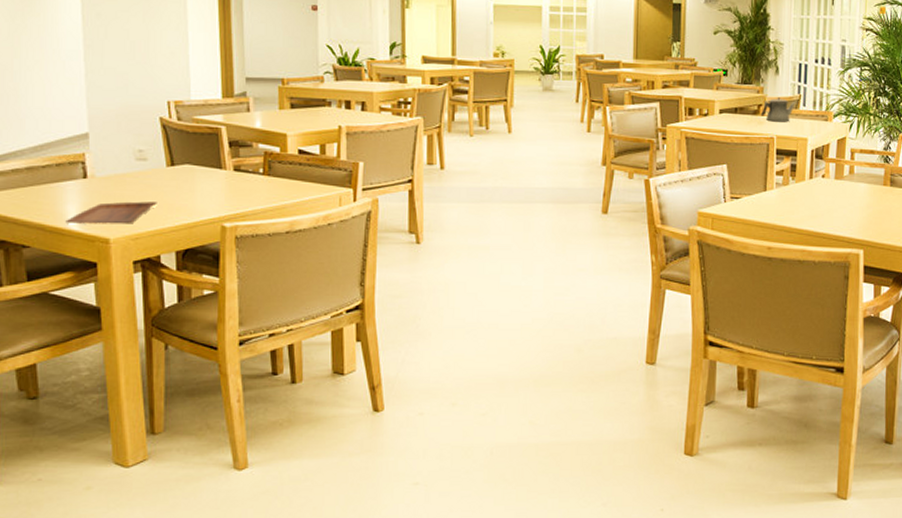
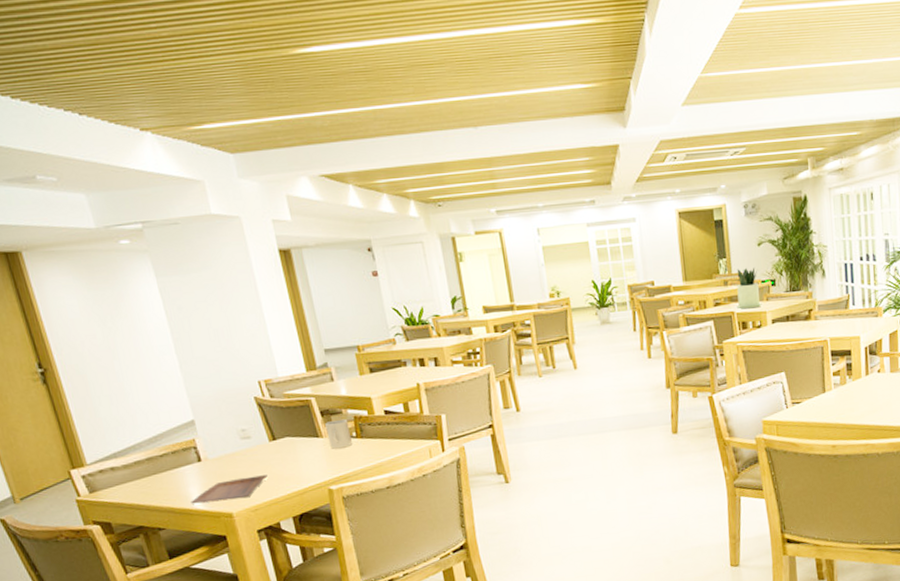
cup: none [231,152,257,184] -> present [325,419,352,449]
planter: none [684,54,711,96] -> present [736,267,762,309]
teapot: present [760,97,797,122] -> none [812,300,846,325]

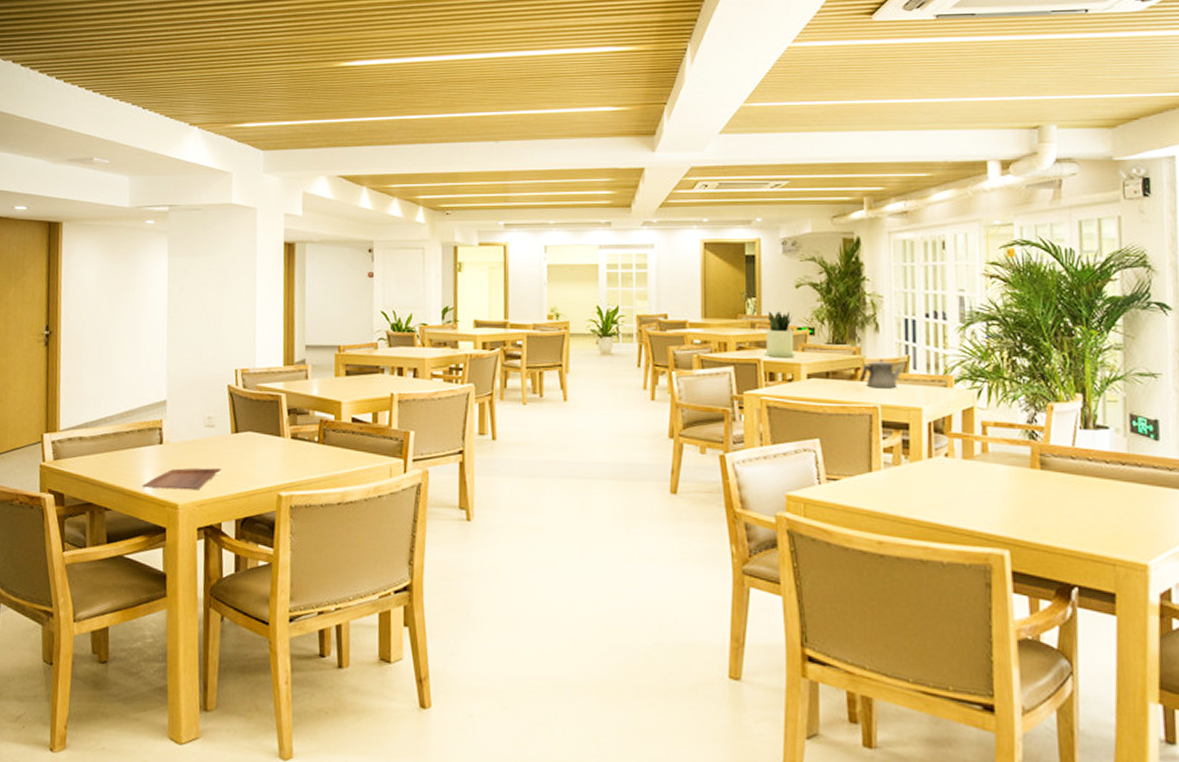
cup: present [325,419,352,449] -> none [289,420,313,452]
teapot: none [812,300,846,325] -> present [859,359,905,389]

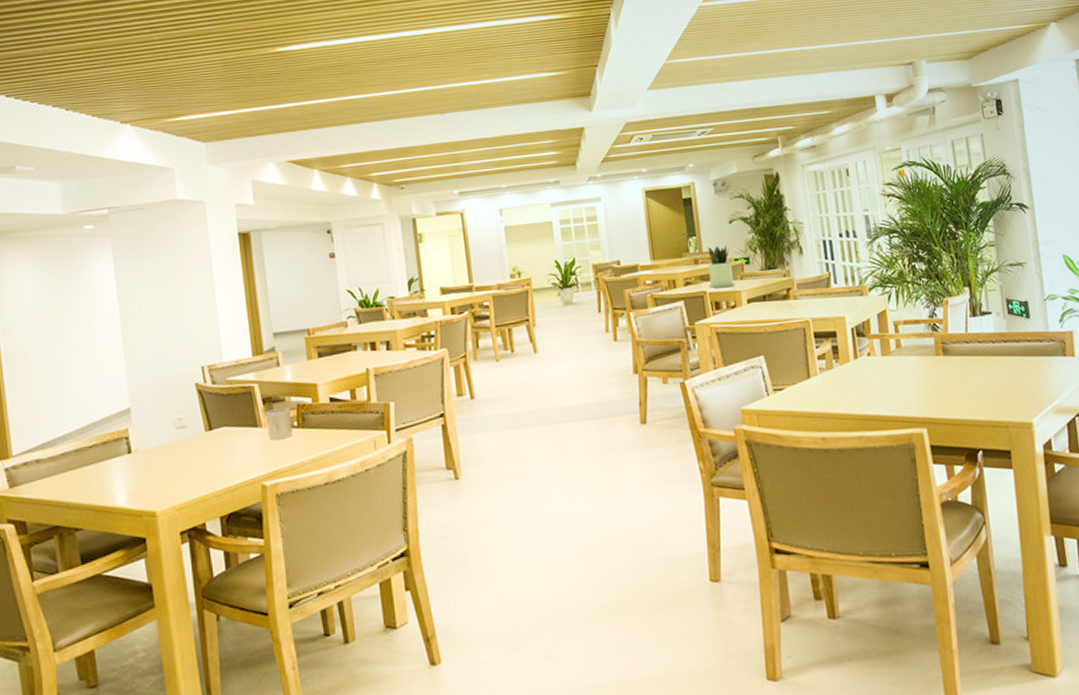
tray: present [142,468,221,491] -> none [114,468,199,501]
cup: none [289,420,313,452] -> present [266,407,292,440]
teapot: present [859,359,905,389] -> none [791,278,827,305]

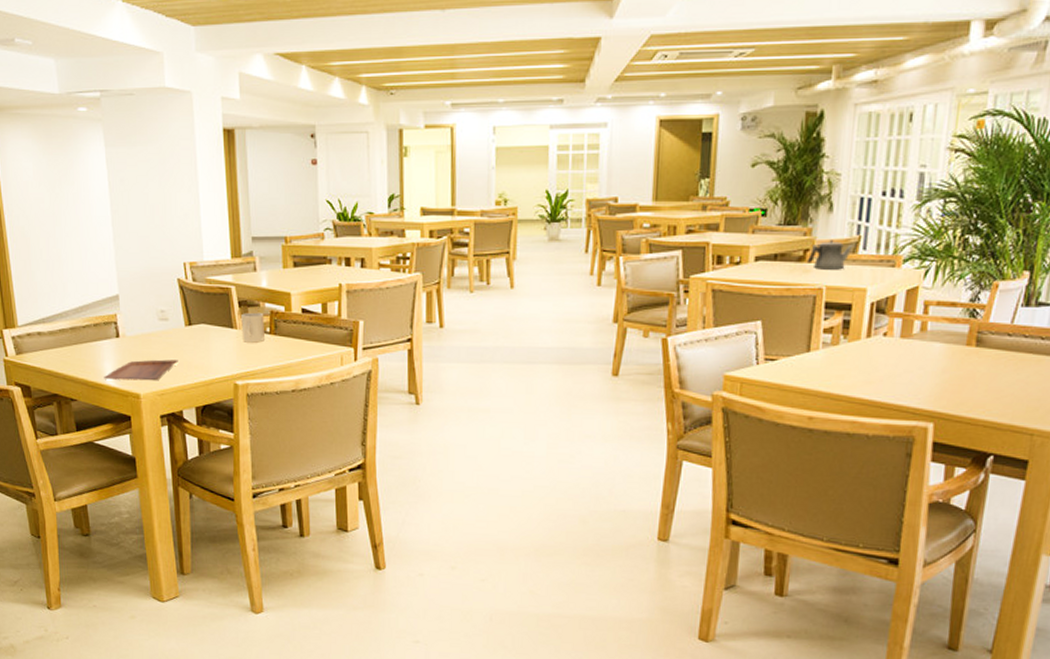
tray: none [114,468,199,501] -> present [104,359,178,381]
planter: present [707,245,736,289] -> none [713,192,746,241]
teapot: none [791,278,827,305] -> present [806,240,855,270]

